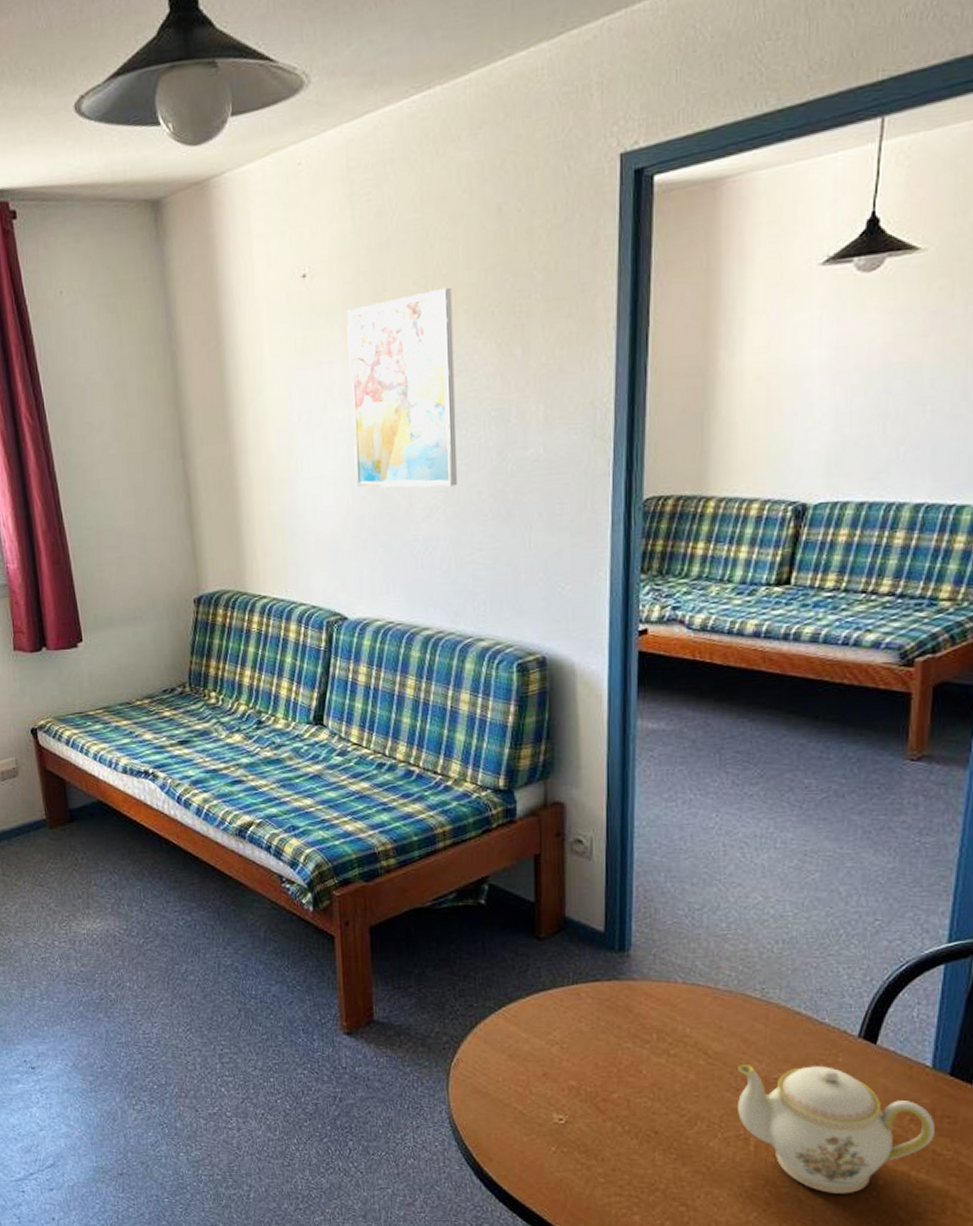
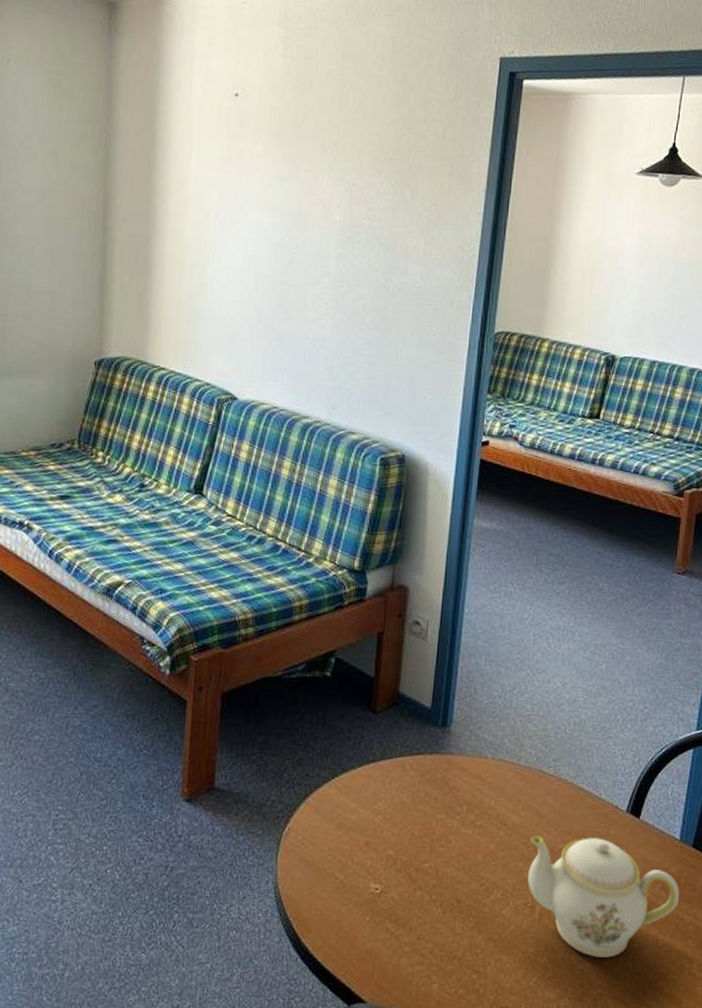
wall art: present [347,287,458,488] -> none [259,130,360,297]

